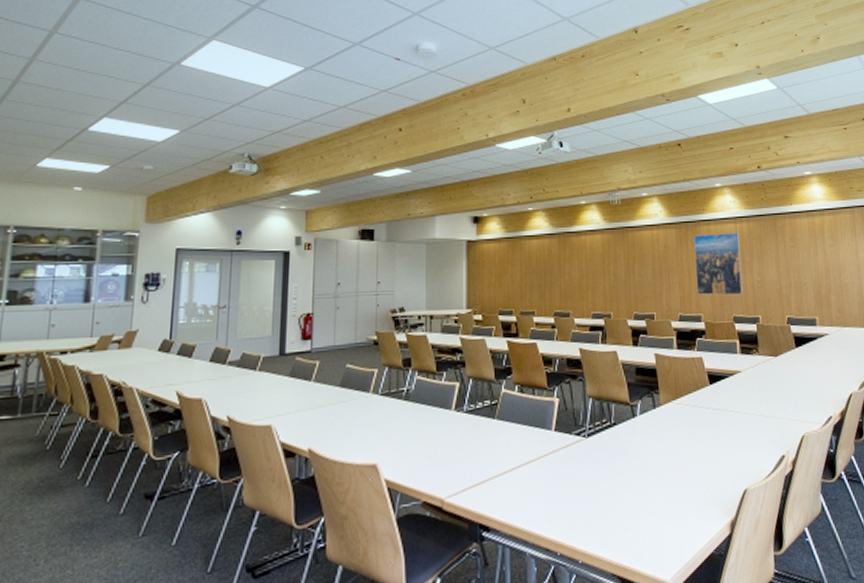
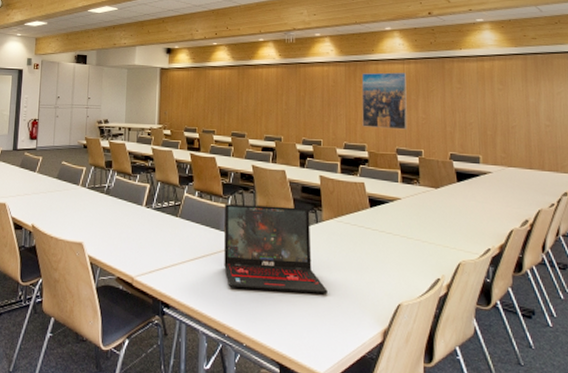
laptop: none [550,392,670,496] -> present [224,204,328,293]

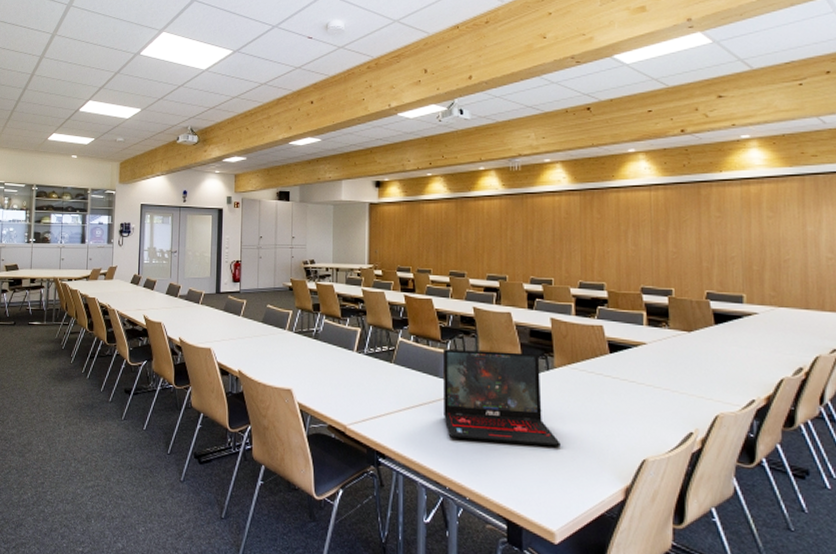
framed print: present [361,72,407,130] -> none [599,201,655,266]

